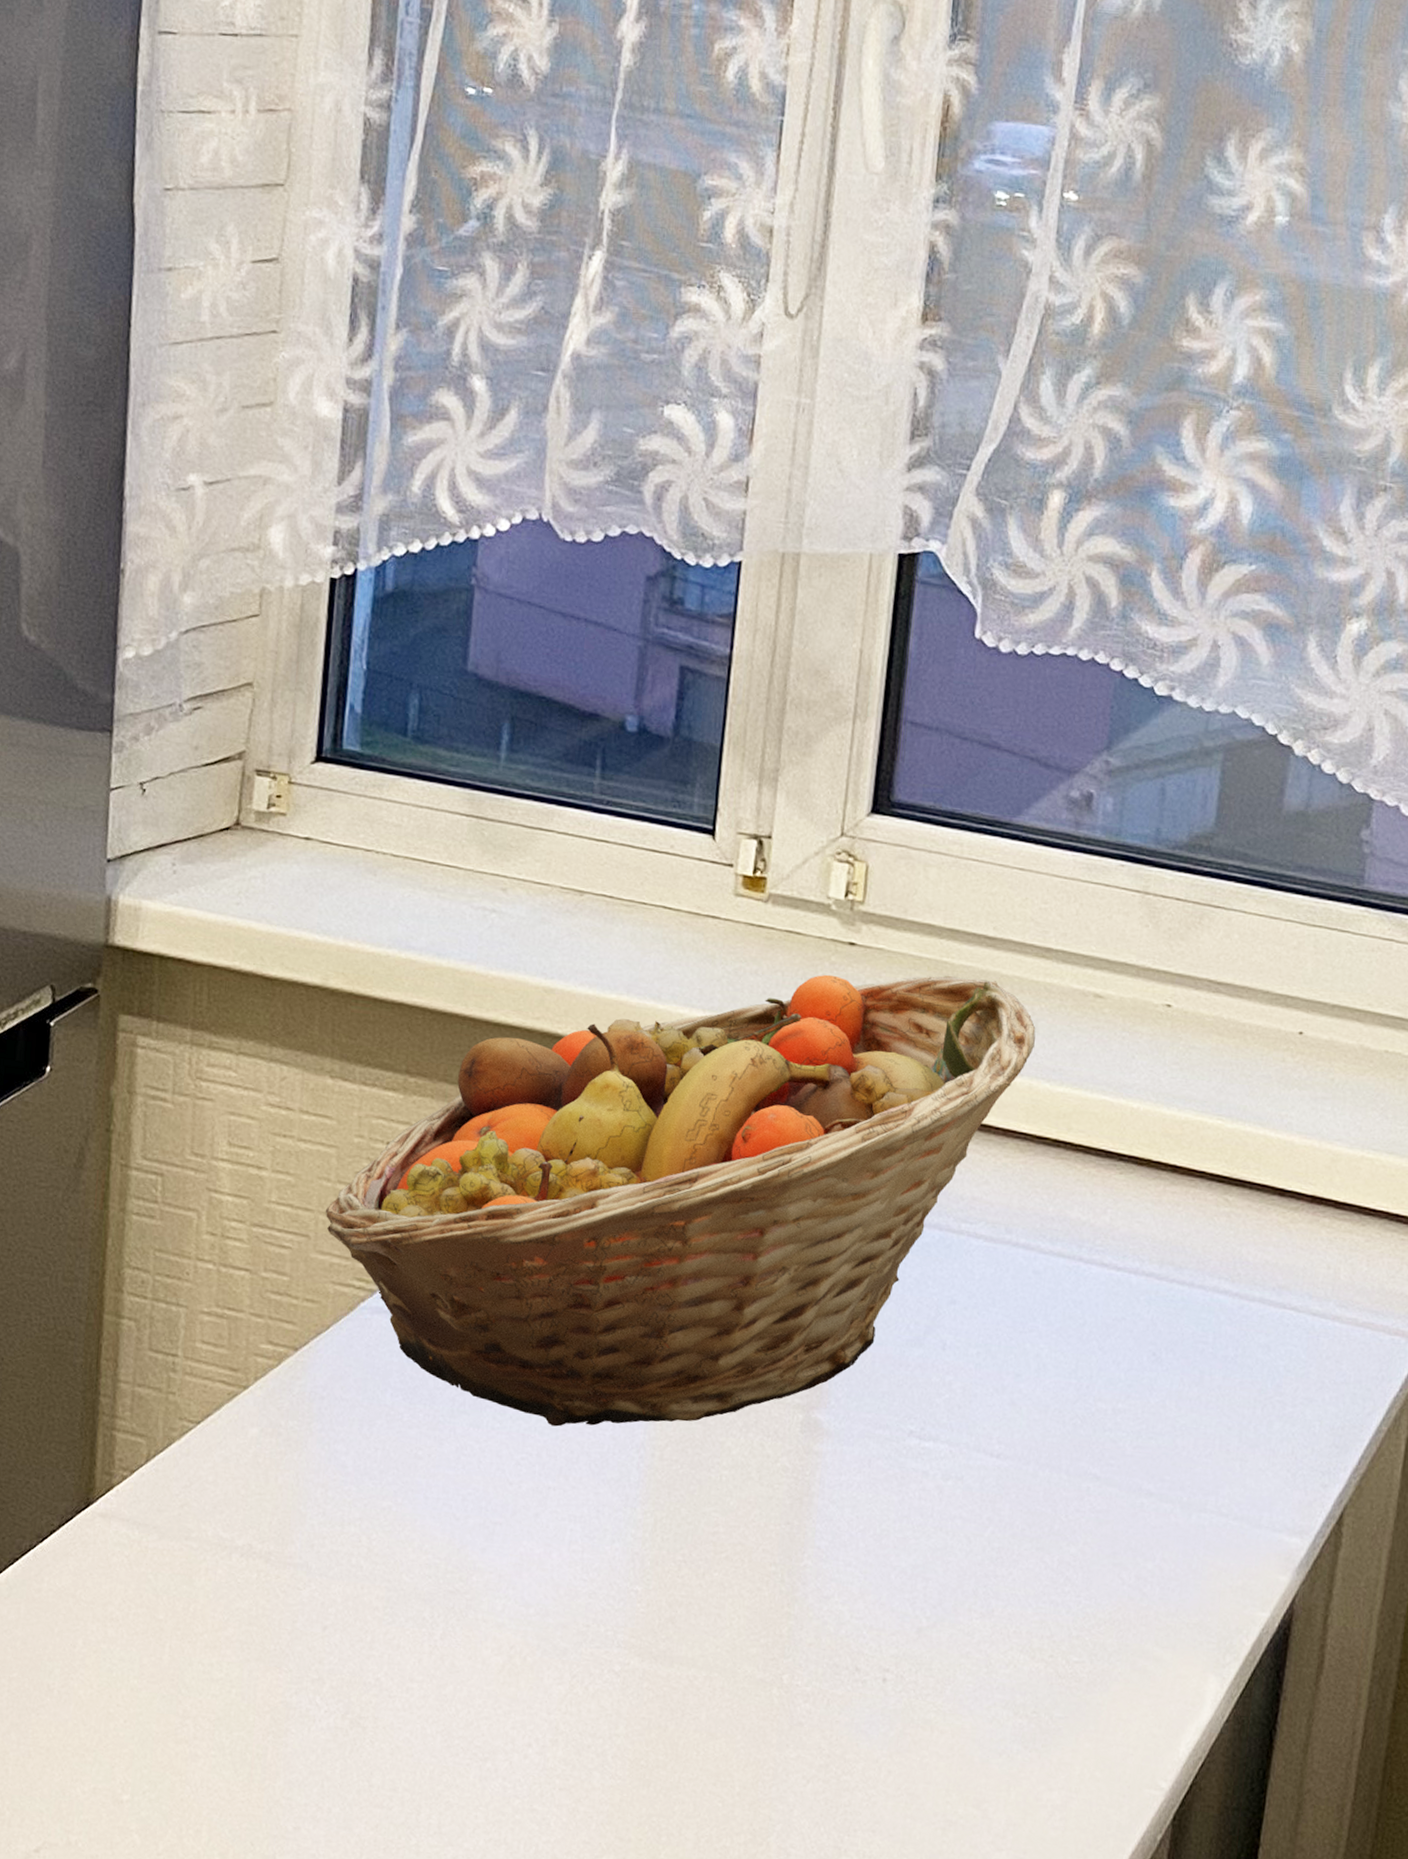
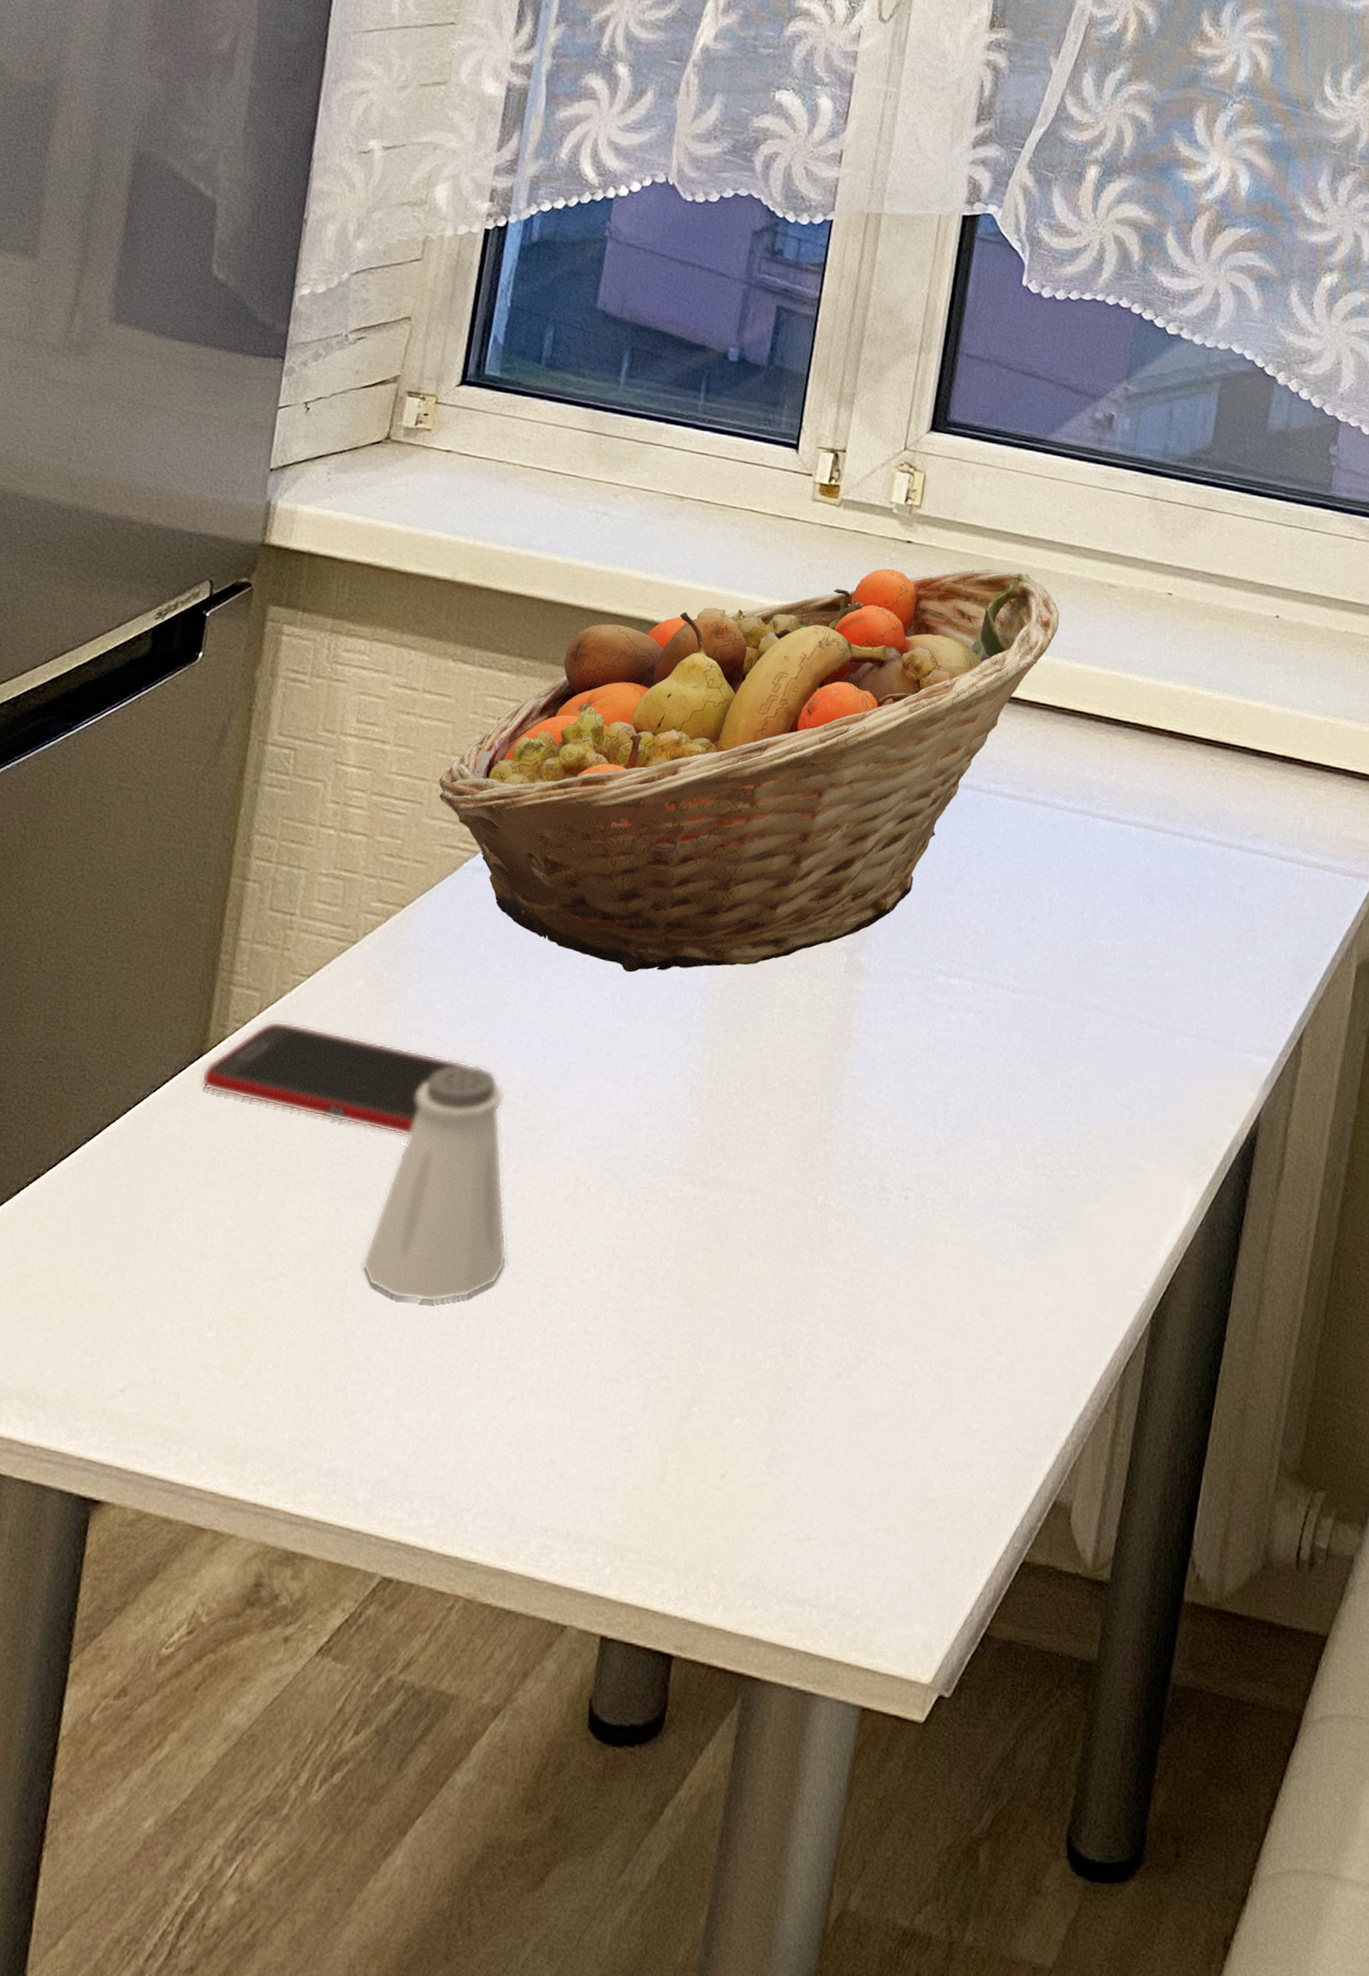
cell phone: none [90,1470,383,1598] -> present [200,1021,469,1137]
saltshaker: none [281,1521,440,1773] -> present [362,1064,508,1303]

